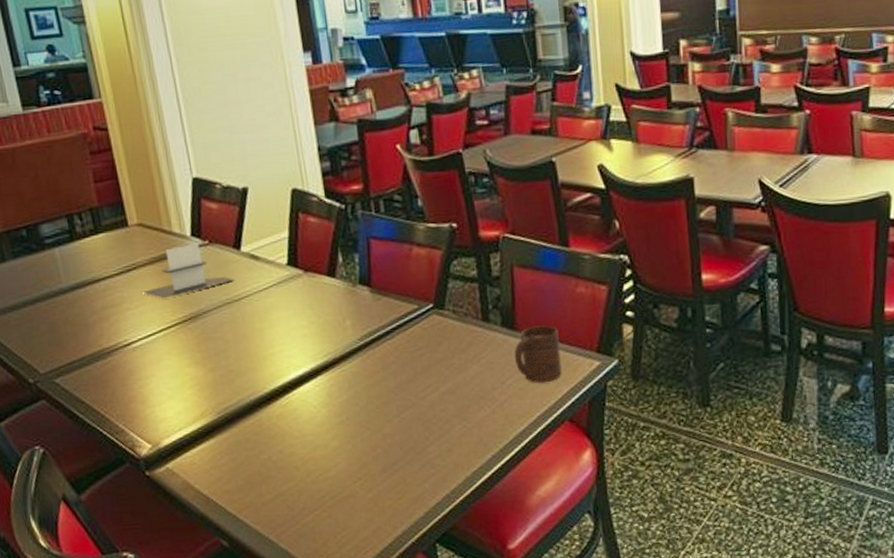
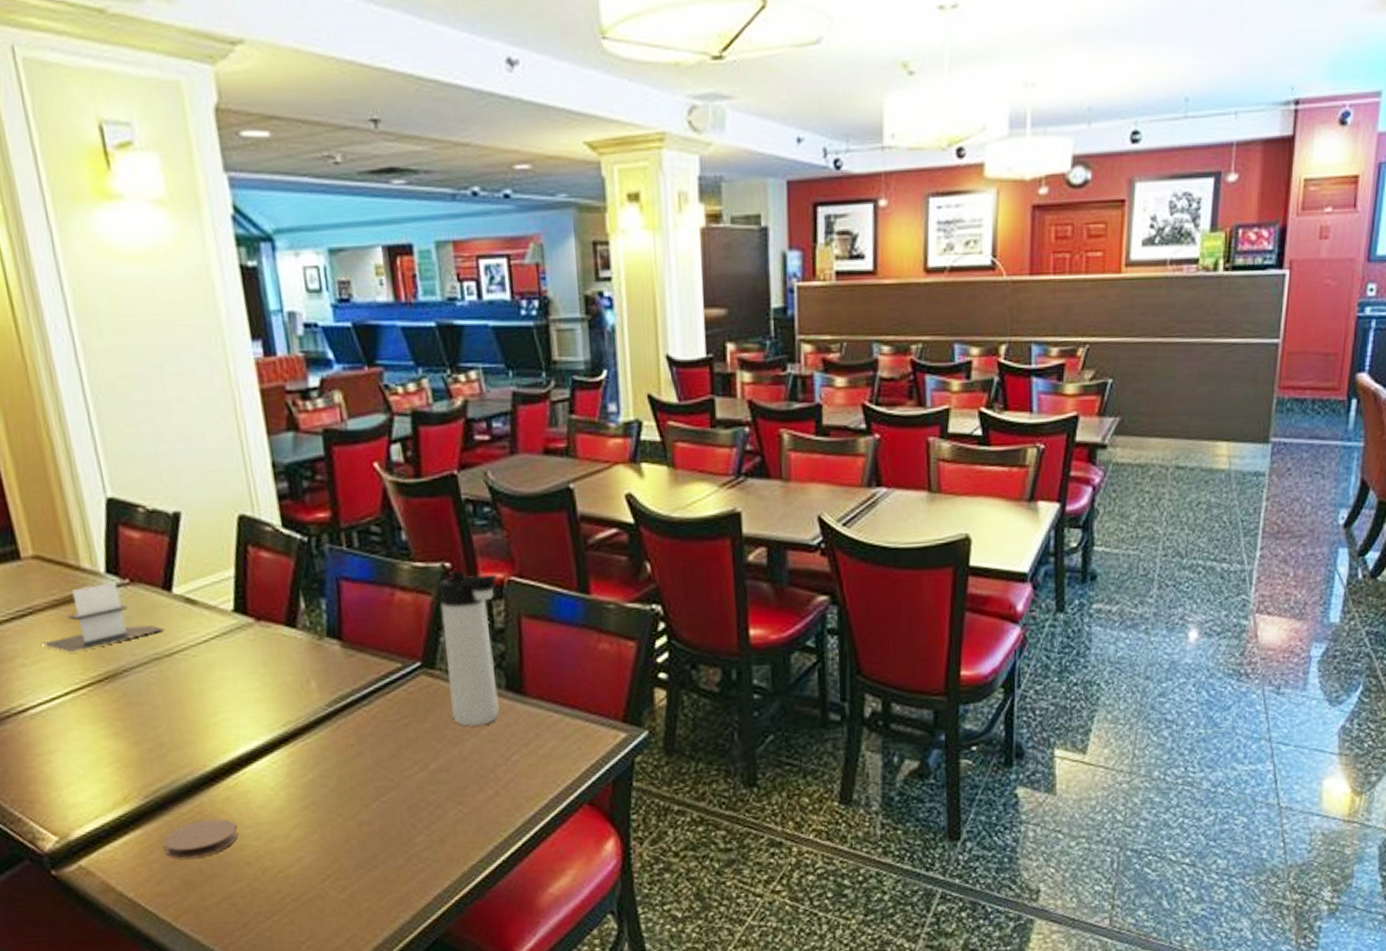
coaster: none [230,431,289,463] -> present [162,818,238,859]
thermos bottle: none [448,229,496,356] -> present [440,570,499,727]
cup: present [514,325,562,383] -> none [521,689,580,759]

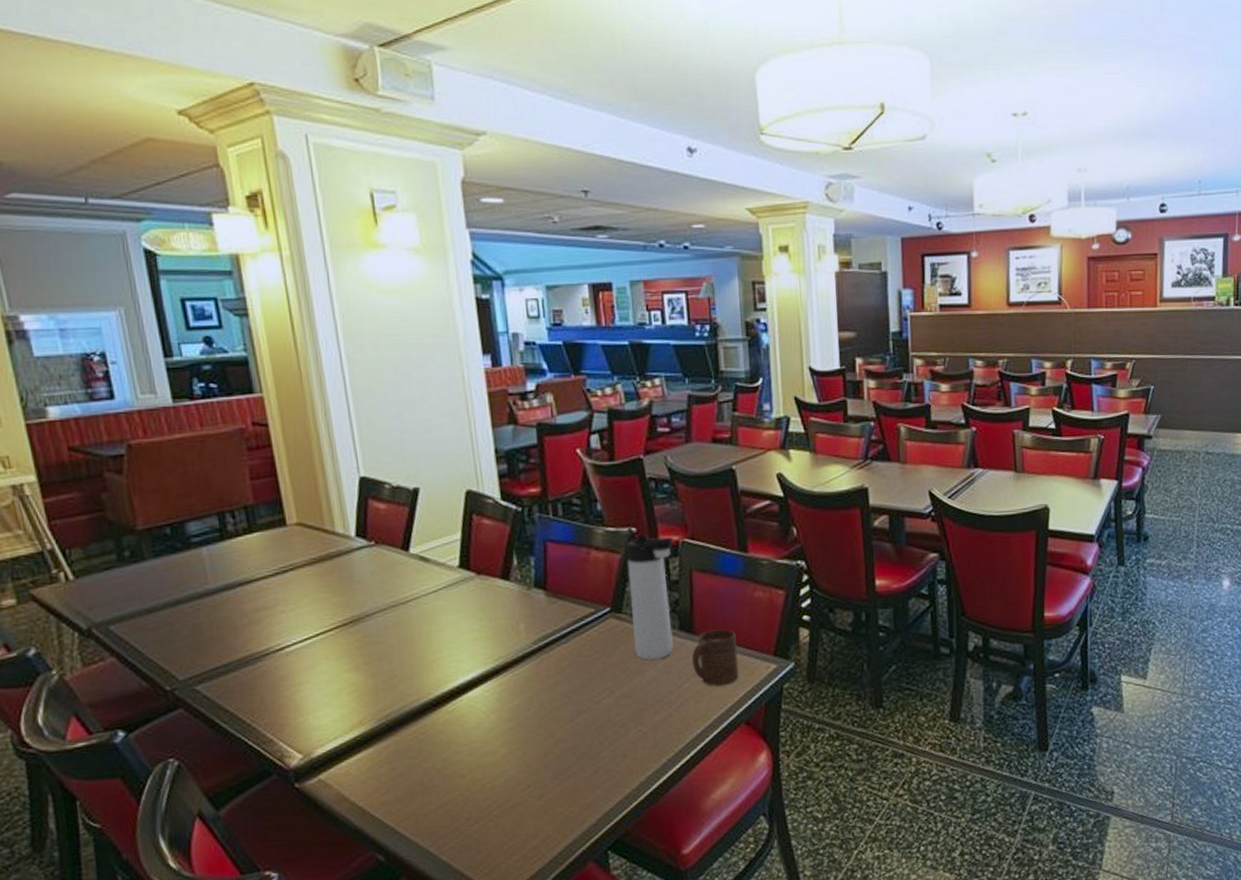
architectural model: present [40,581,164,653] -> none [298,543,401,601]
coaster: present [162,818,238,859] -> none [390,738,454,773]
cup: none [521,689,580,759] -> present [691,629,739,686]

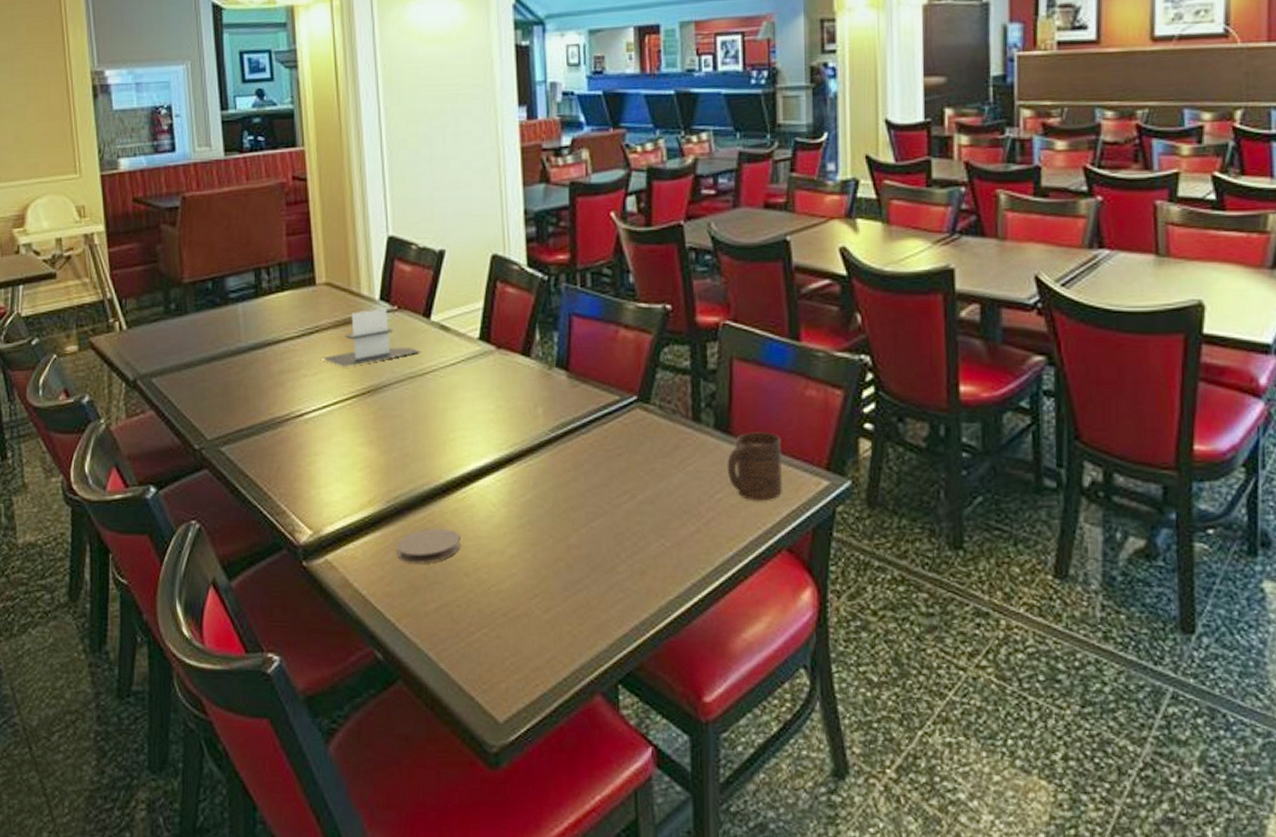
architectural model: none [298,543,401,601] -> present [321,307,420,367]
coaster: none [390,738,454,773] -> present [396,528,461,564]
thermos bottle: present [627,534,674,660] -> none [659,313,714,462]

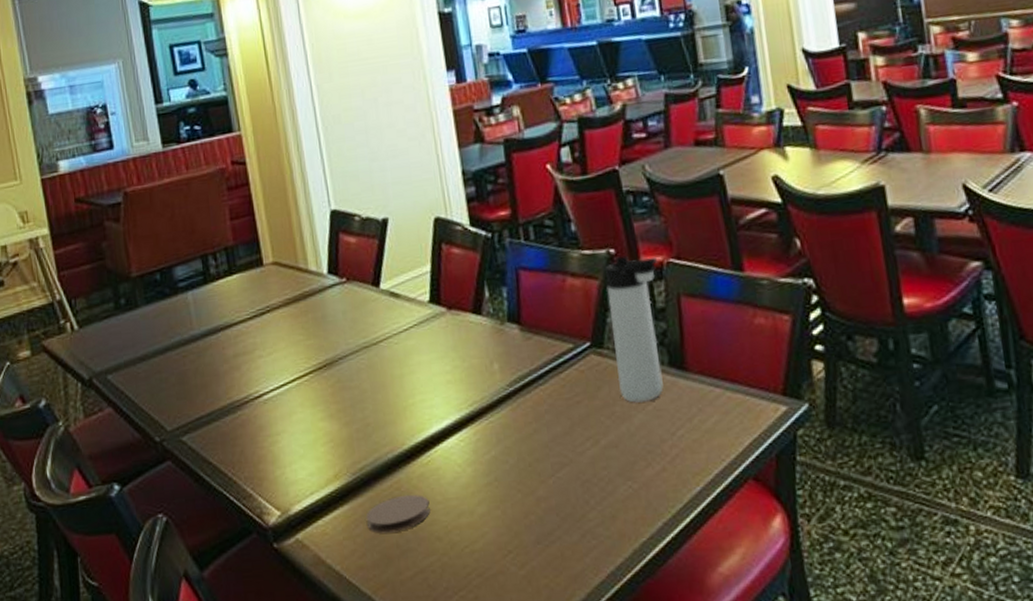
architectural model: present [321,307,420,367] -> none [274,280,372,344]
thermos bottle: none [659,313,714,462] -> present [605,255,663,403]
cup: present [727,432,782,502] -> none [685,364,742,434]

